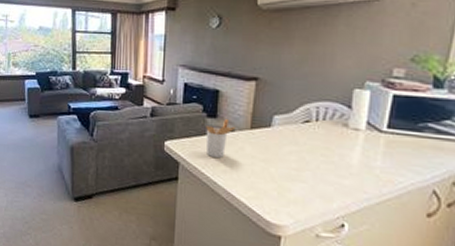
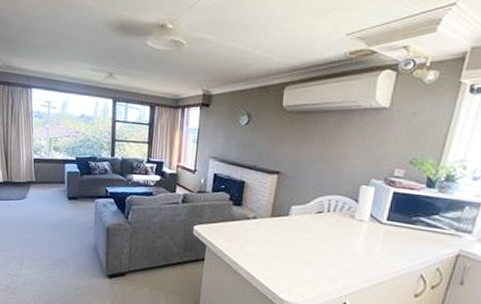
utensil holder: present [205,119,236,159] -> none [230,208,258,243]

